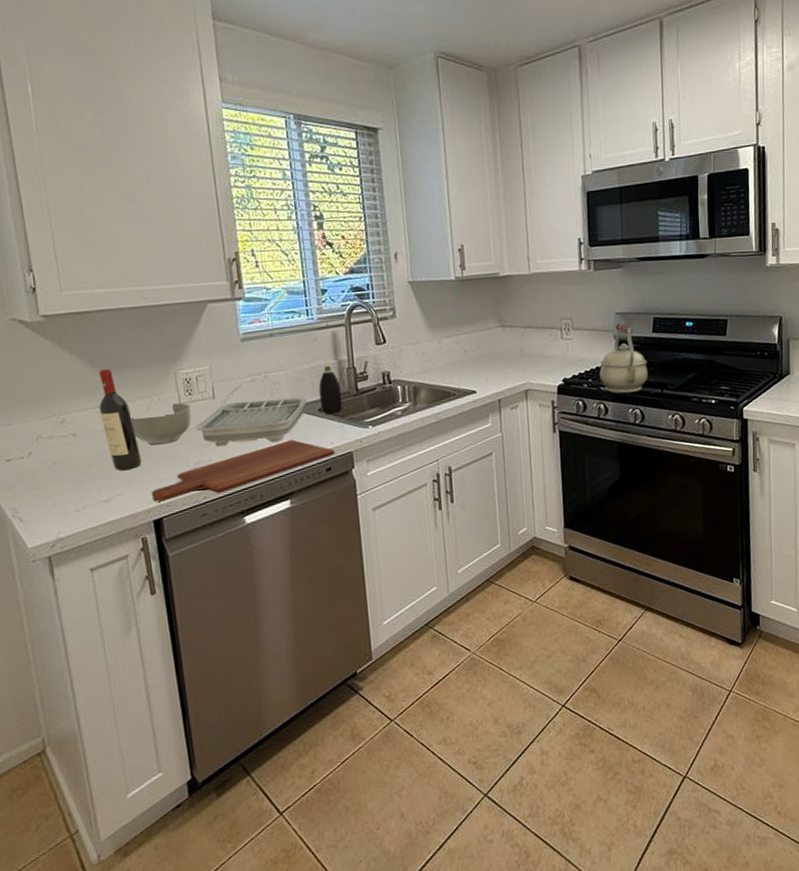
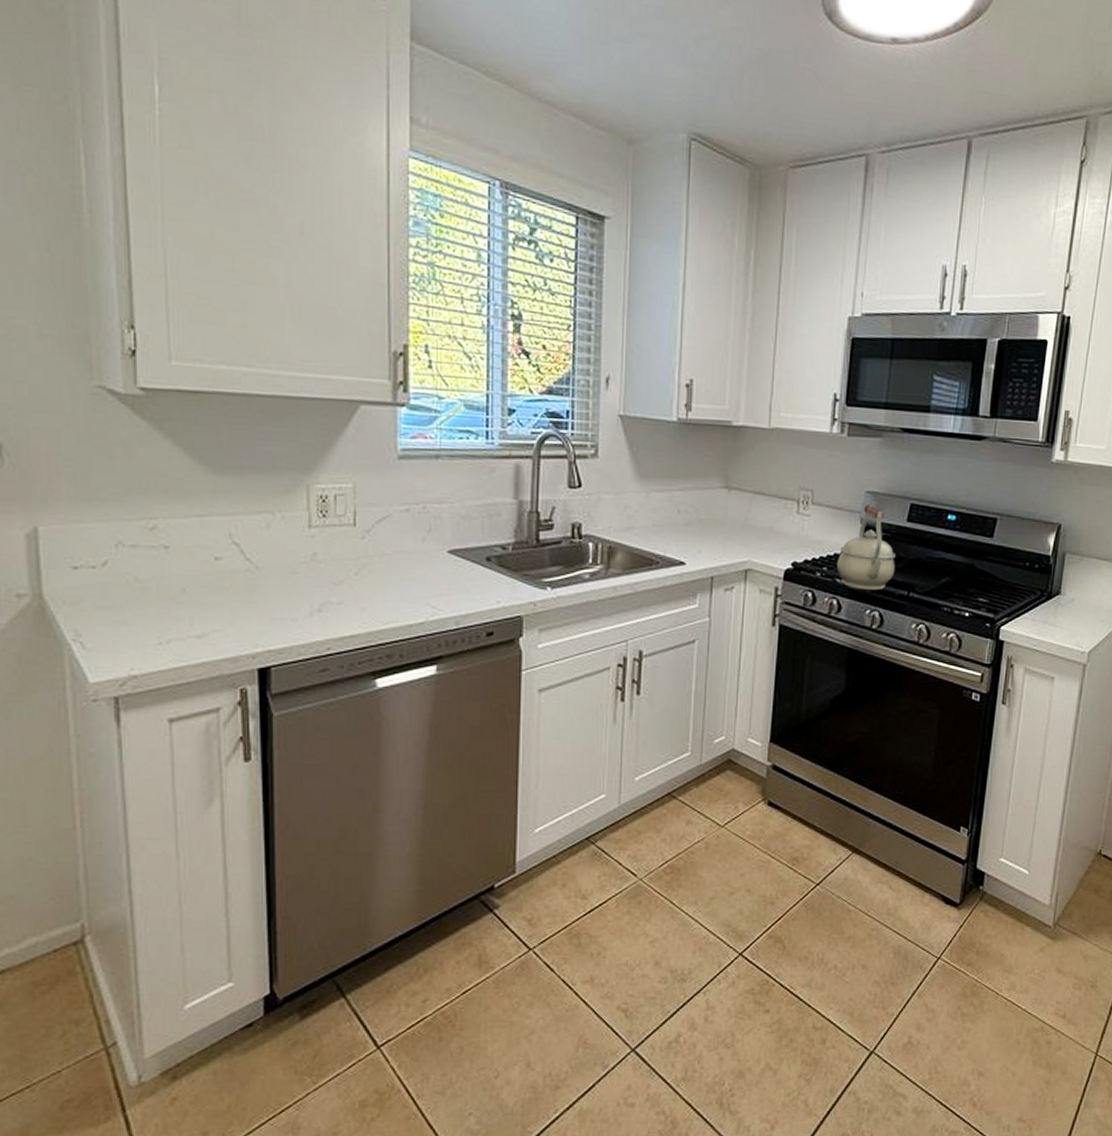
wine bottle: present [98,369,142,471] -> none [203,469,251,601]
bowl: present [129,403,192,445] -> none [241,525,322,575]
cutting board: present [151,439,335,503] -> none [259,590,500,648]
dish rack: present [195,397,308,447] -> none [326,534,474,590]
soap dispenser: present [318,360,343,415] -> none [489,498,518,567]

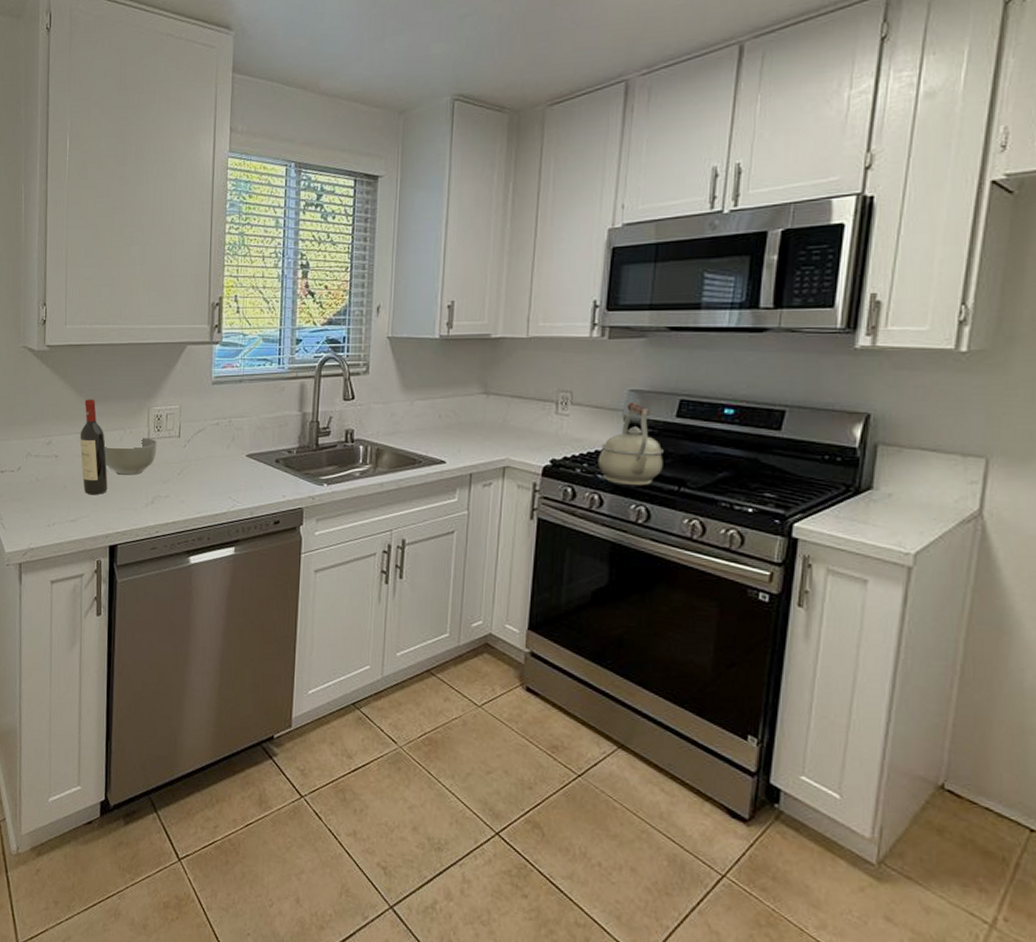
wine bottle: none [203,469,251,601] -> present [79,399,108,495]
bowl: none [241,525,322,575] -> present [104,438,157,475]

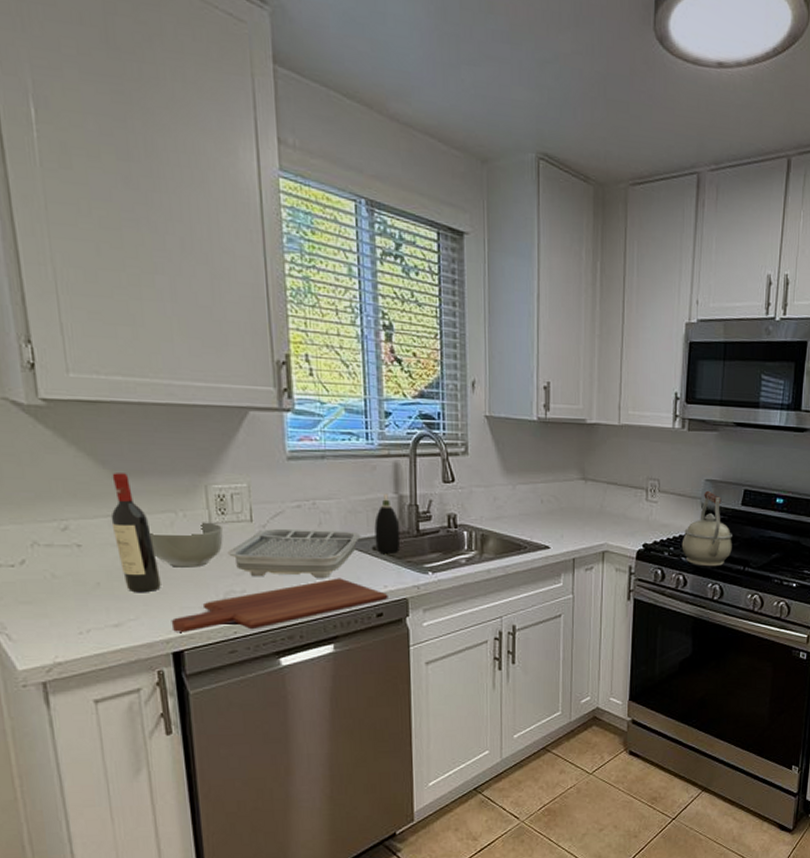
cutting board: none [111,487,286,530] -> present [171,578,388,633]
dish rack: none [158,443,267,487] -> present [227,528,361,578]
soap dispenser: none [278,411,301,467] -> present [374,493,401,555]

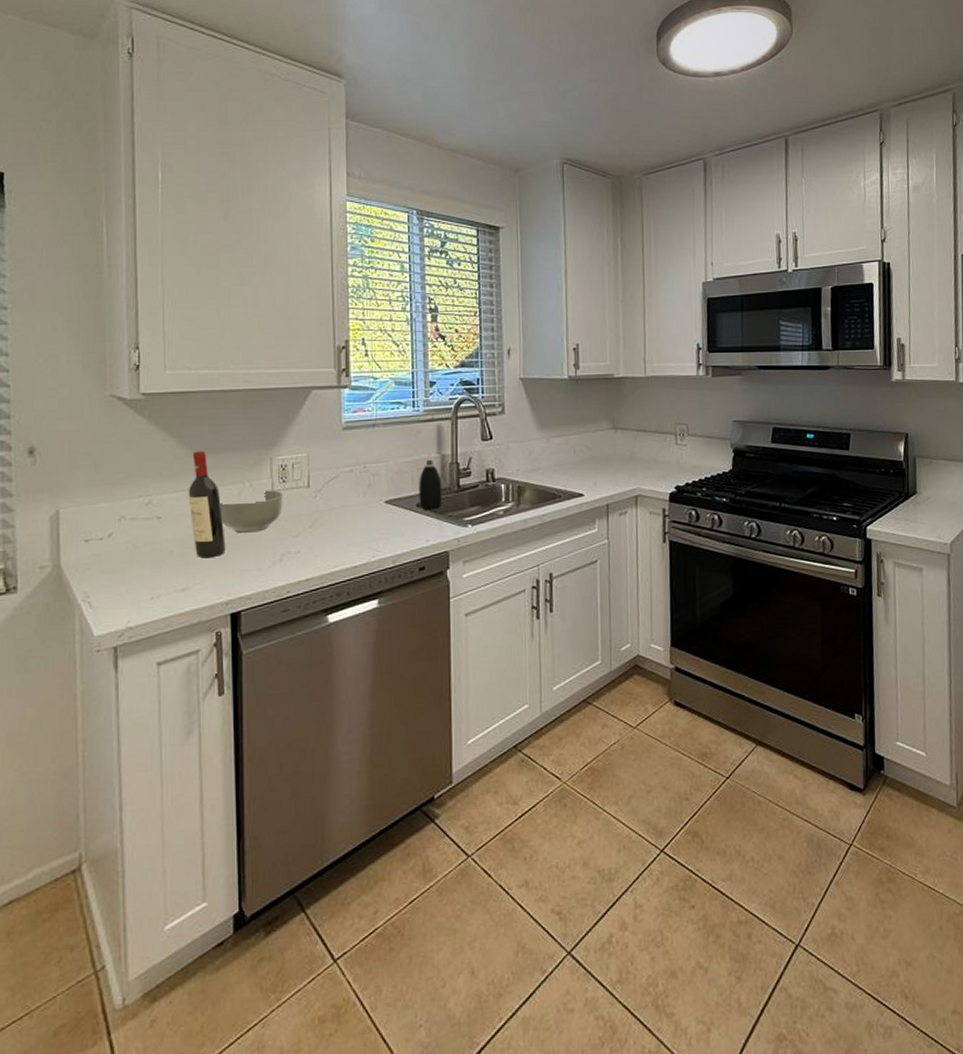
cutting board: present [171,578,388,633] -> none [231,535,430,595]
dish rack: present [227,528,361,578] -> none [286,490,406,538]
kettle: present [681,490,732,567] -> none [714,431,766,505]

